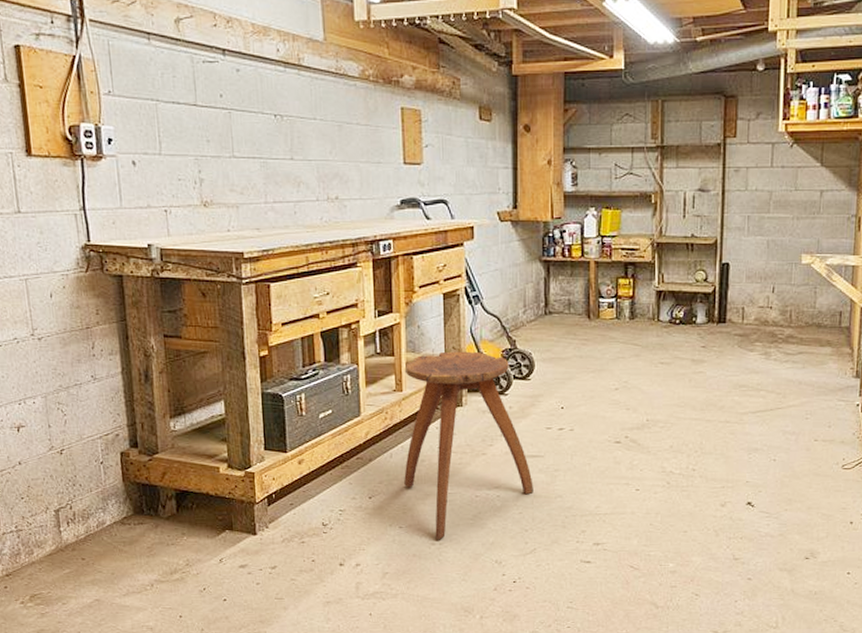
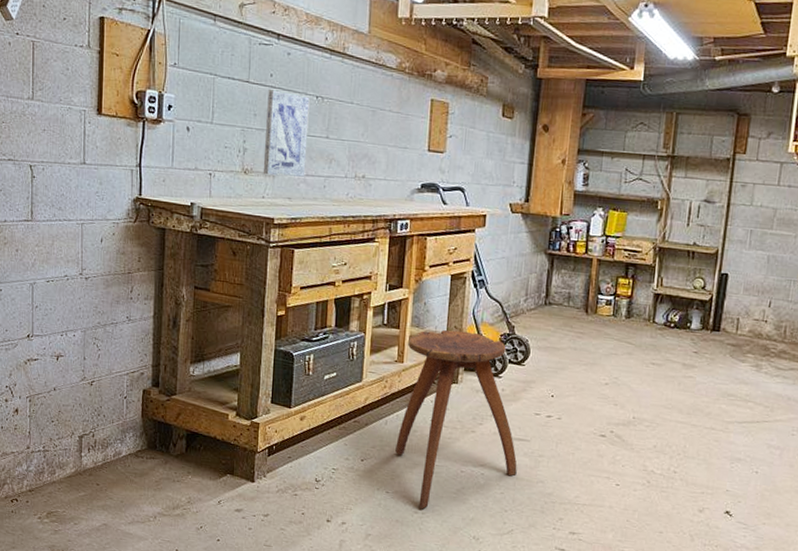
wall art: none [219,112,272,206] -> present [263,89,310,177]

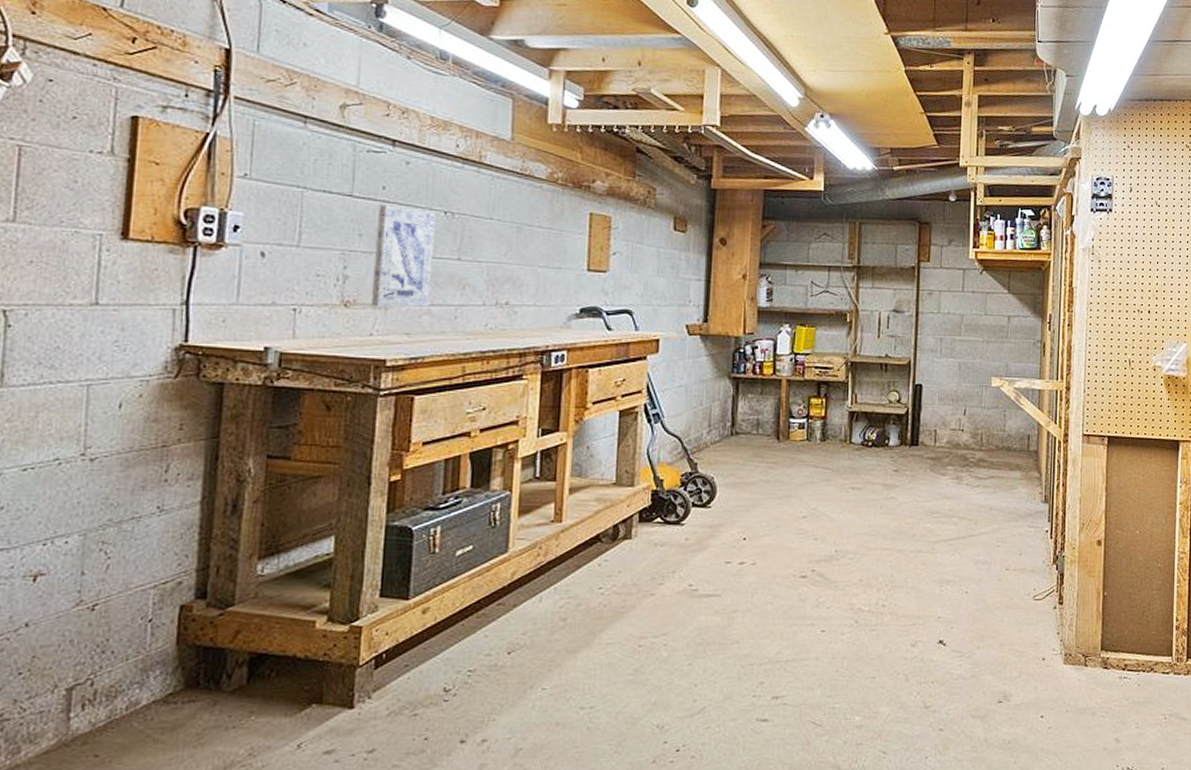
stool: present [395,329,517,510] -> none [553,475,707,703]

